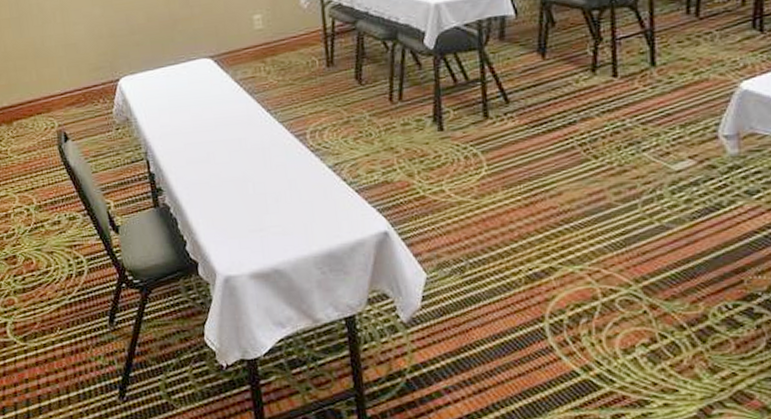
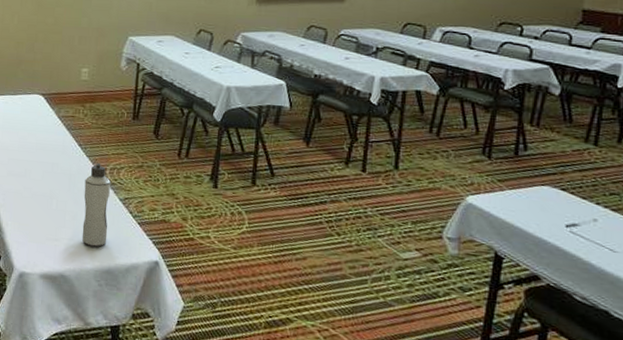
water bottle: none [282,128,322,231] -> present [82,163,111,248]

